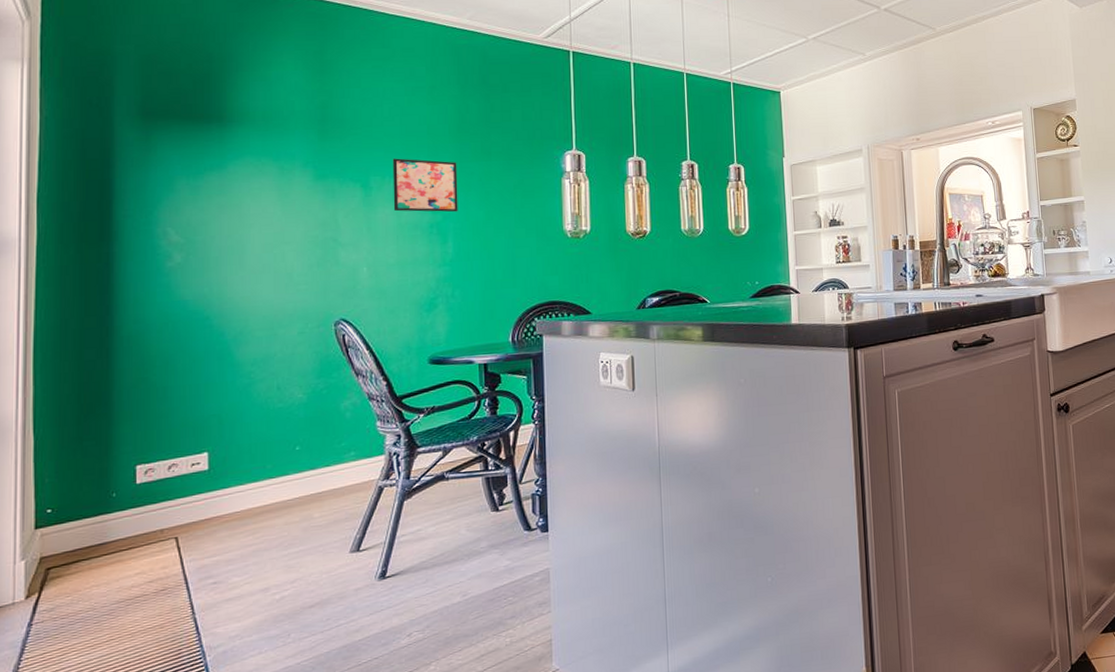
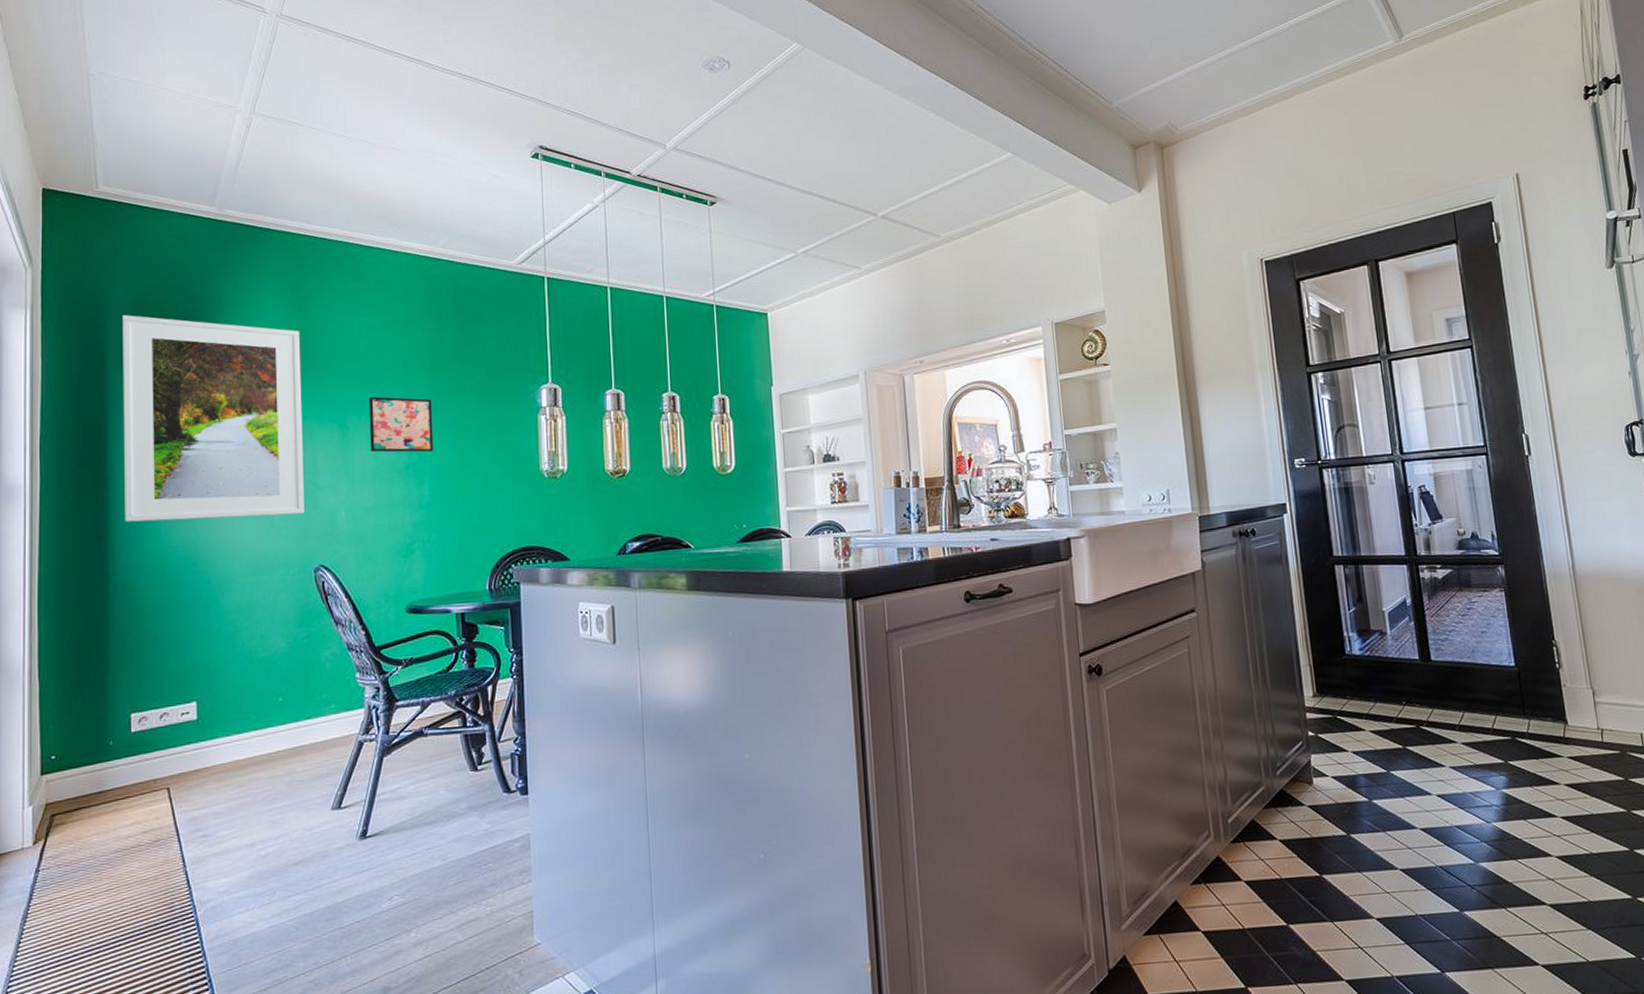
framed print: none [130,71,325,277] -> present [123,314,304,522]

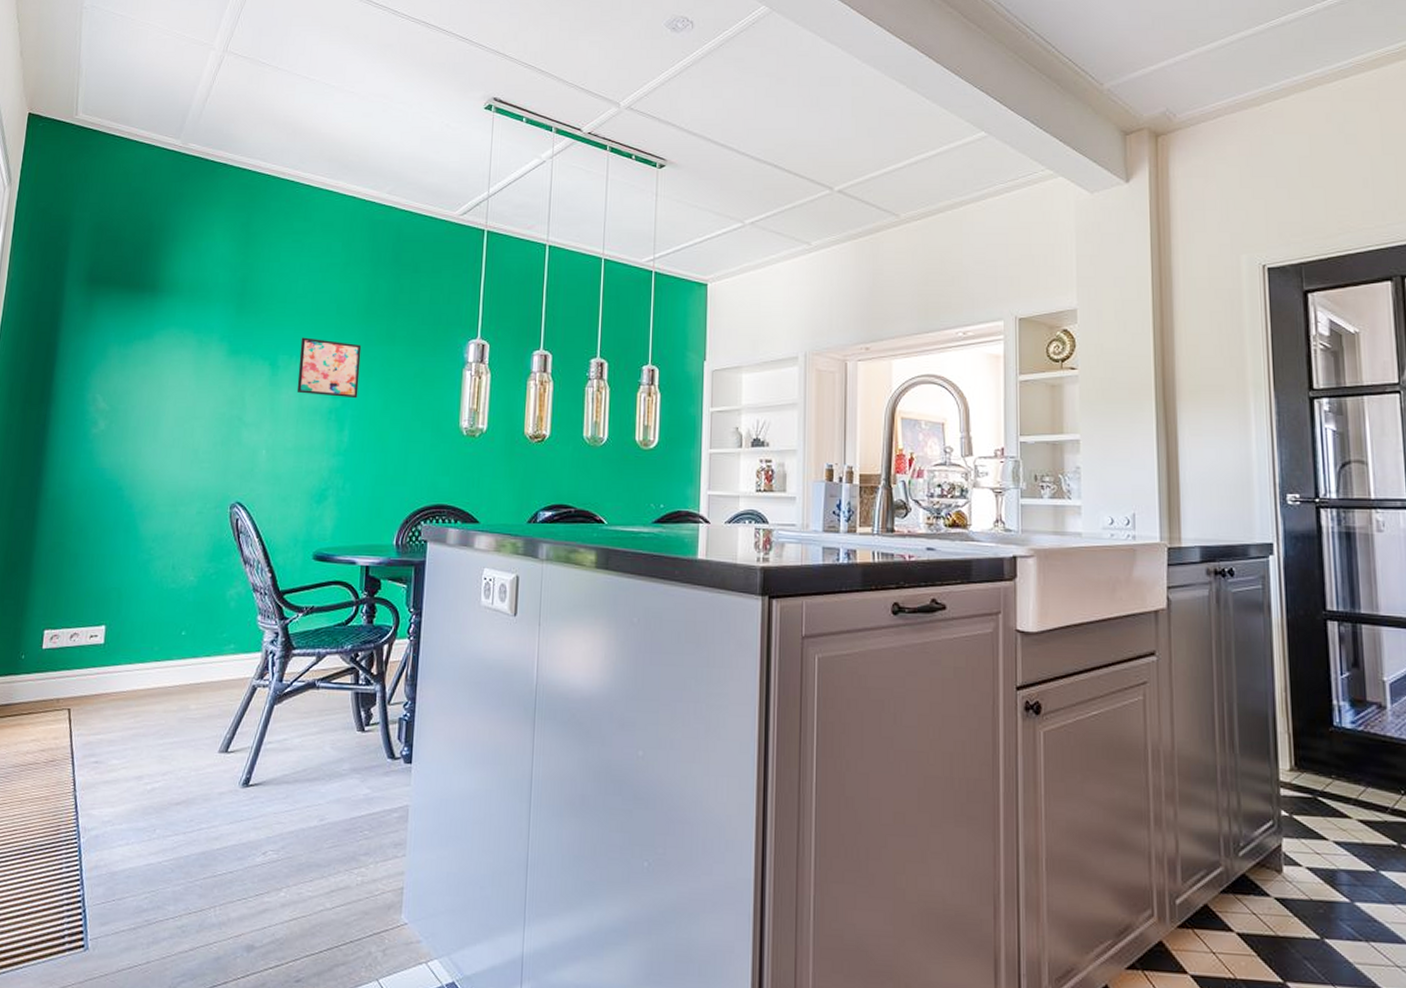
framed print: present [123,314,304,522] -> none [62,238,244,448]

